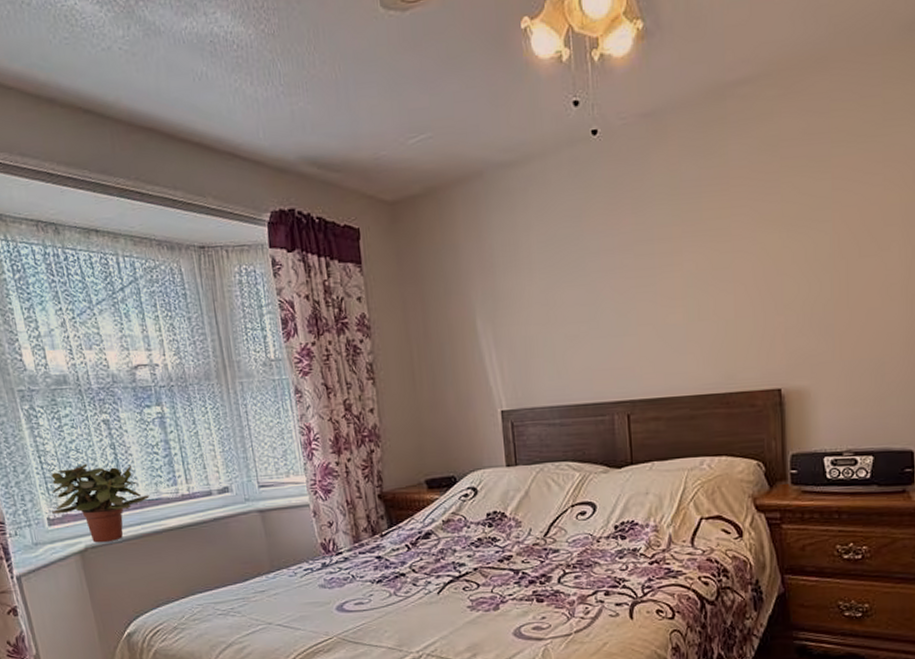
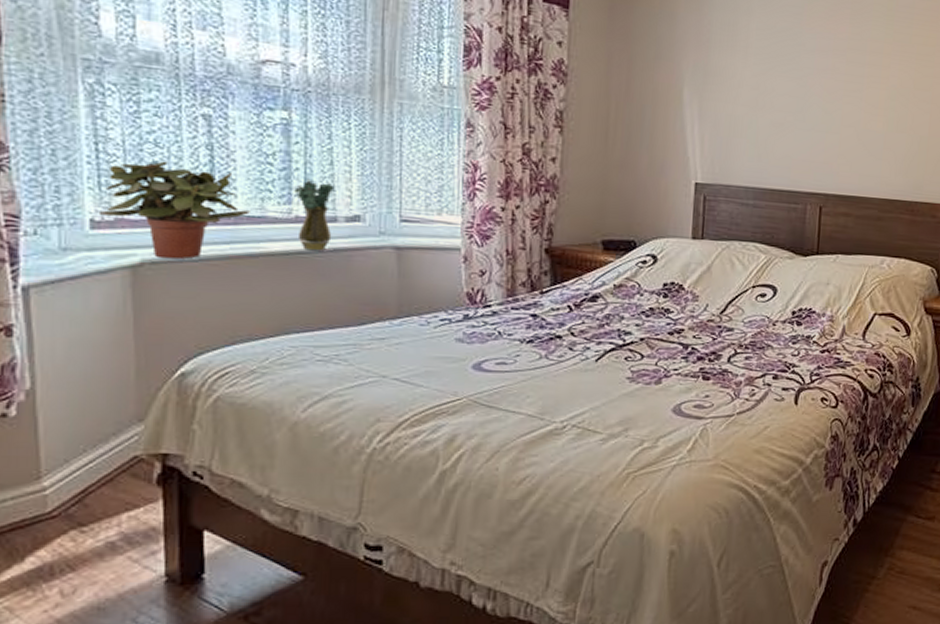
vase: none [177,461,211,523] -> present [294,178,335,251]

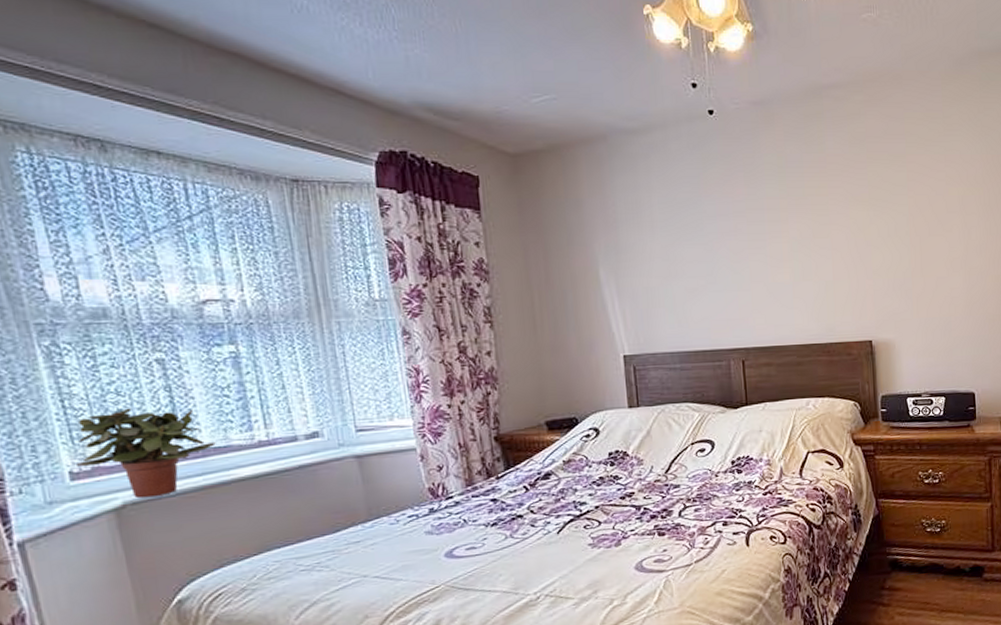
vase: present [294,178,335,251] -> none [253,404,296,471]

